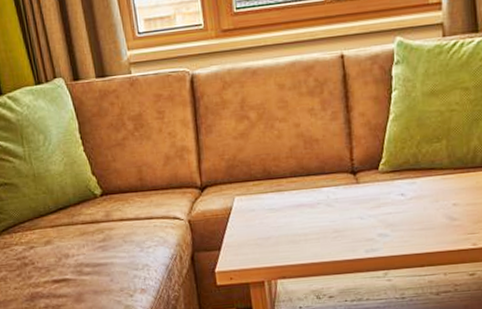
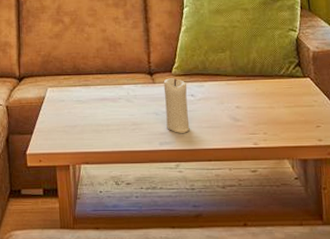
candle: none [368,176,400,238] -> present [163,78,190,133]

